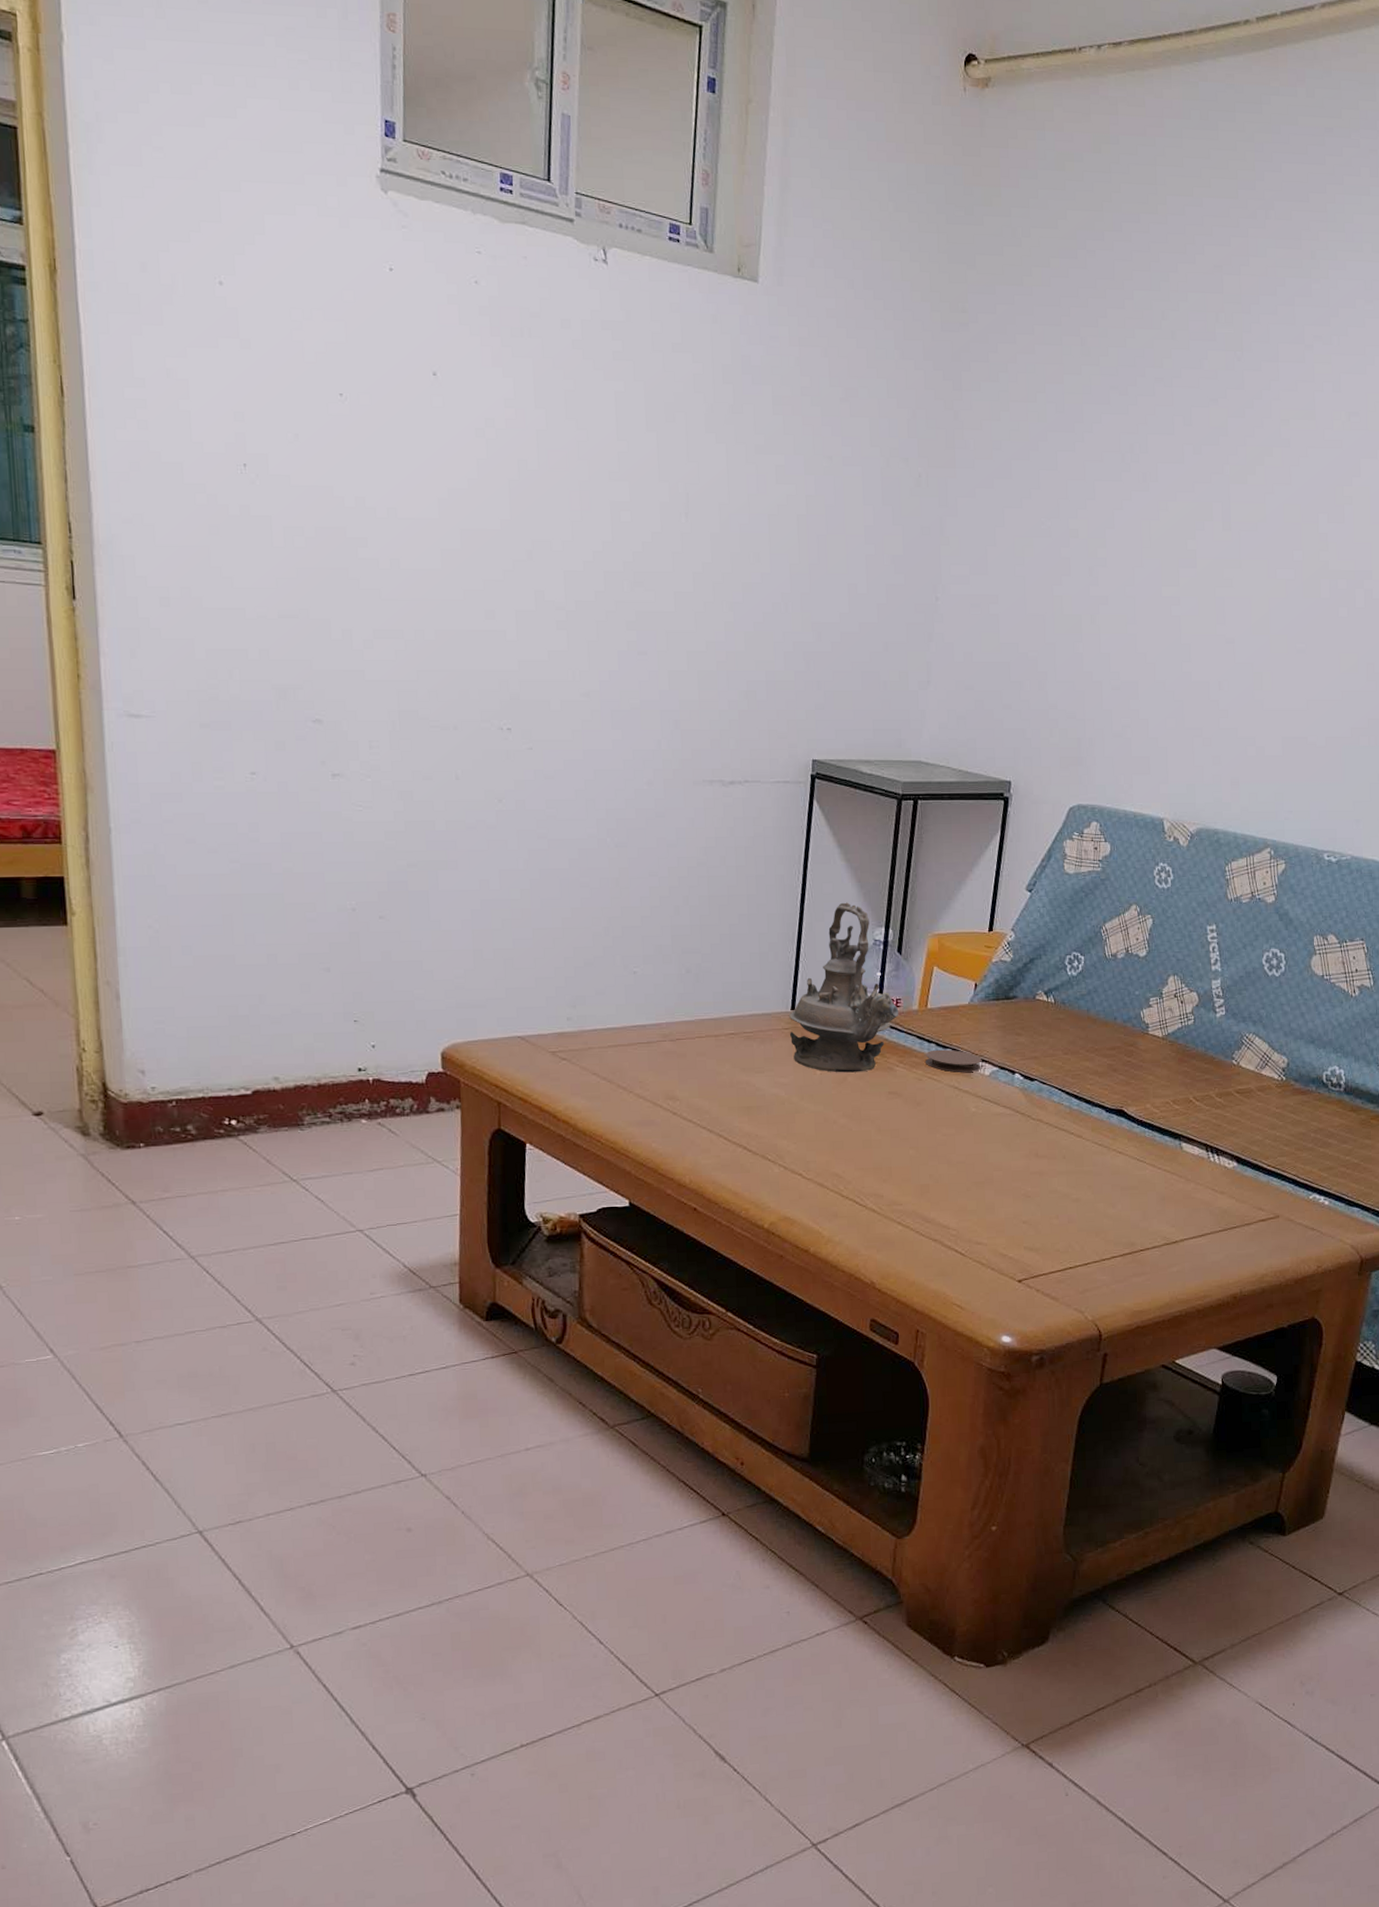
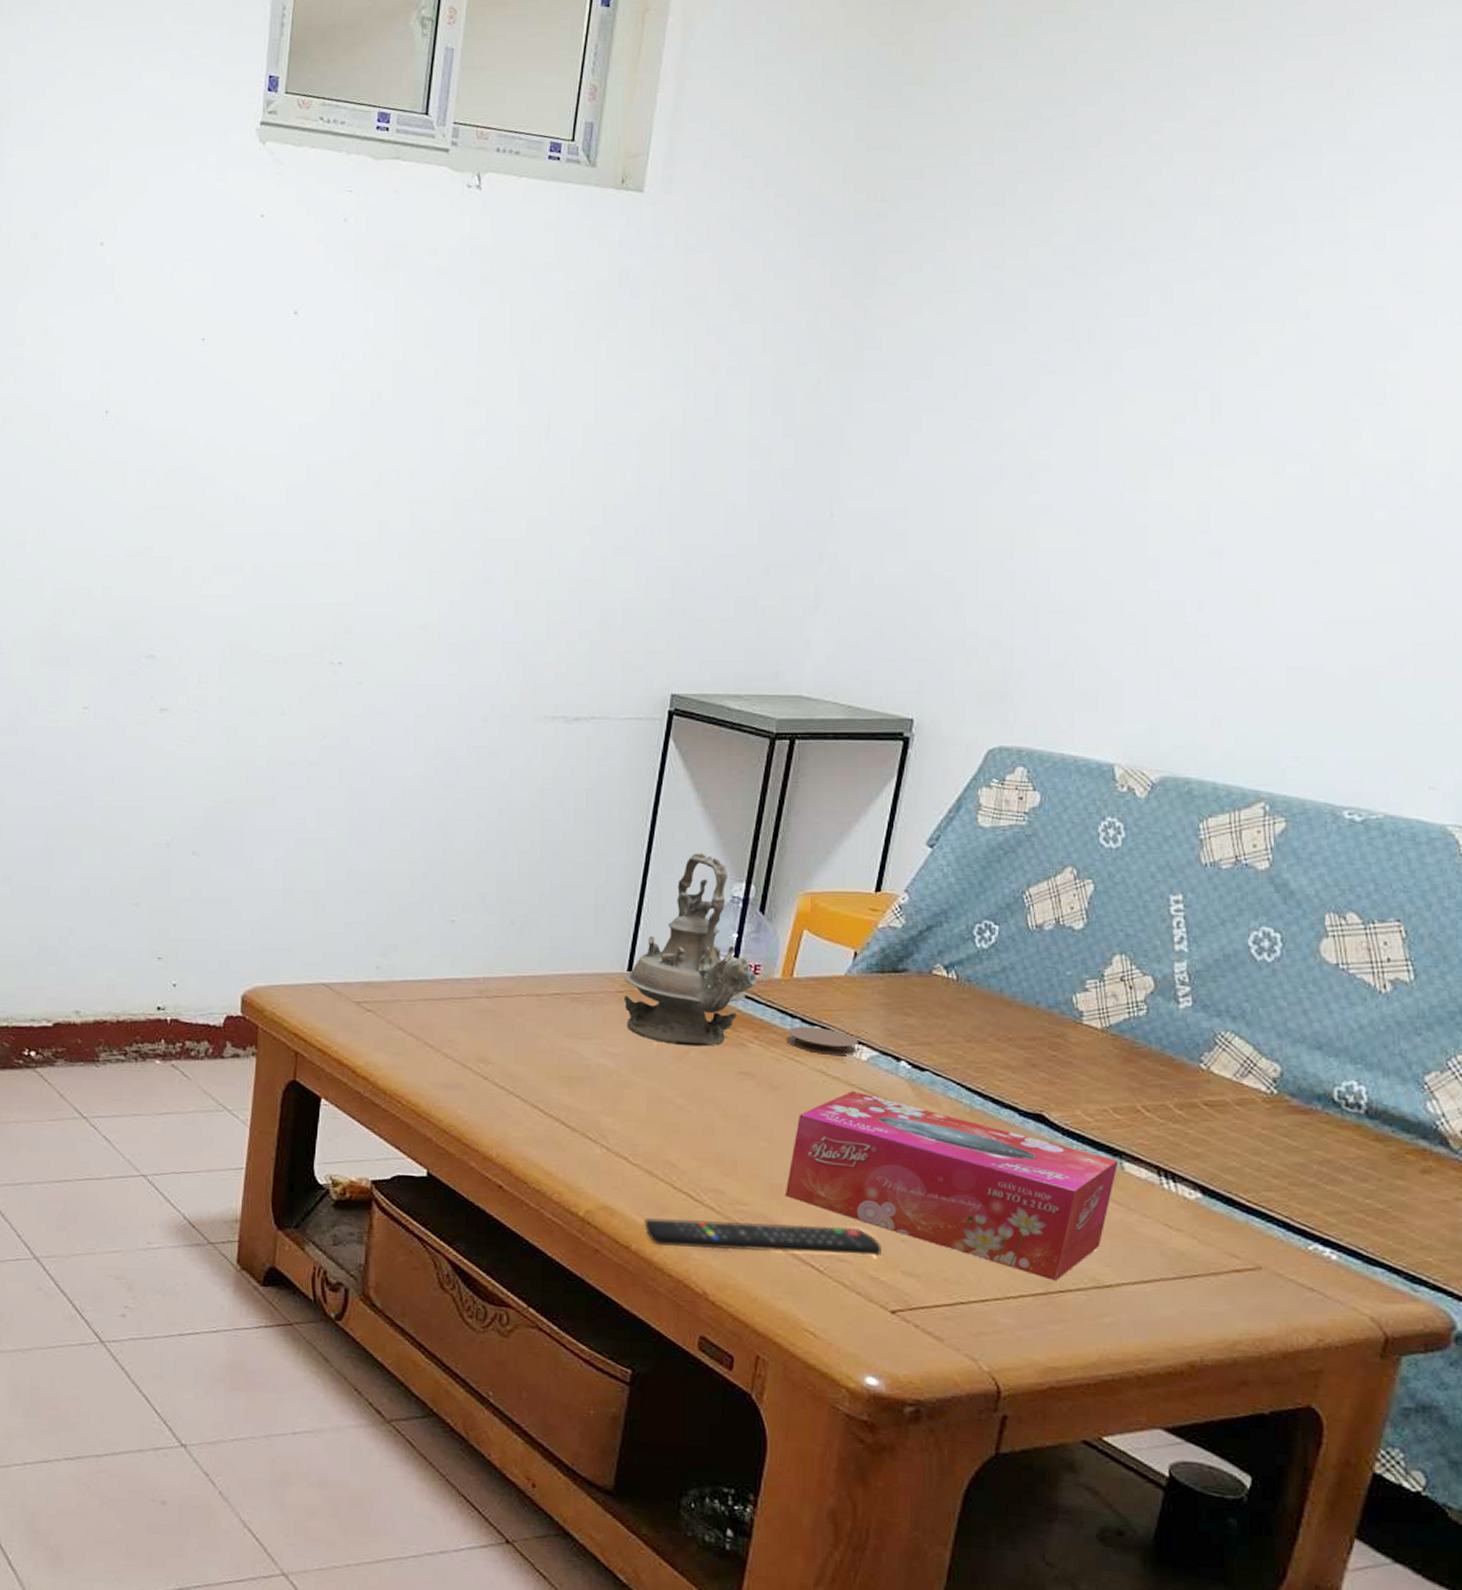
remote control: none [819,1215,1008,1246] -> present [644,1218,881,1256]
tissue box: none [931,1101,1179,1243] -> present [784,1090,1119,1282]

